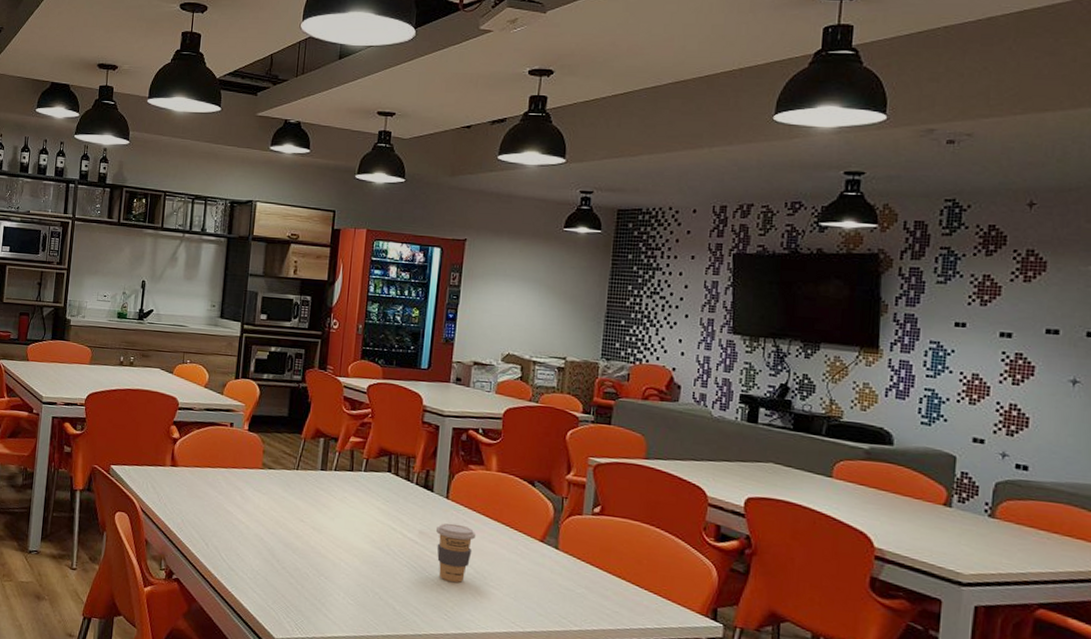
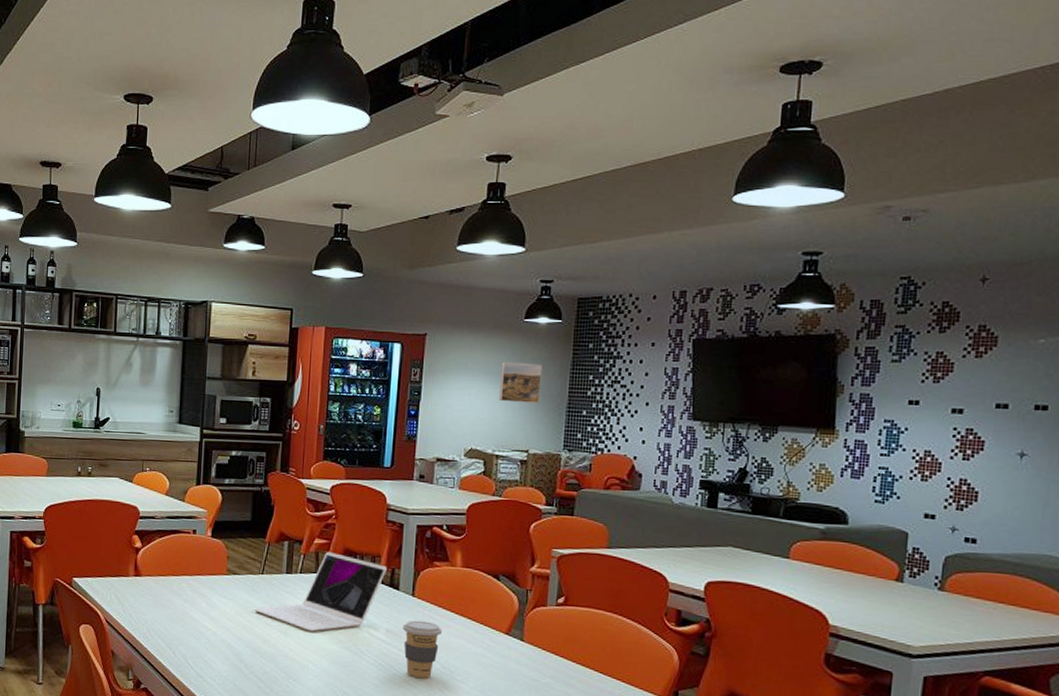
laptop: none [288,450,421,530] -> present [254,551,387,632]
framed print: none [537,268,582,312] -> present [499,361,543,403]

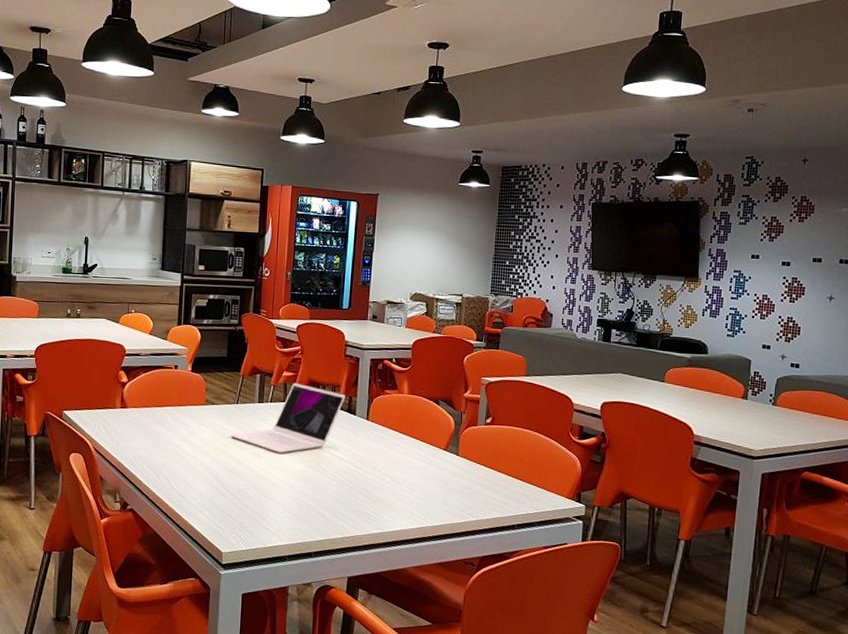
coffee cup: present [402,620,443,678] -> none [358,440,392,490]
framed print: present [499,361,543,403] -> none [439,218,474,255]

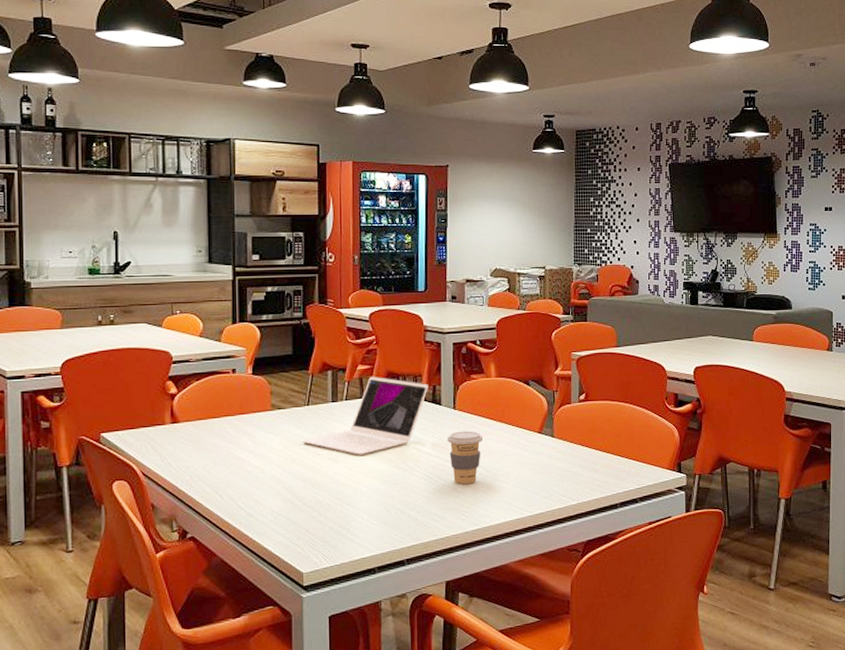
coffee cup: none [358,440,392,490] -> present [446,430,484,484]

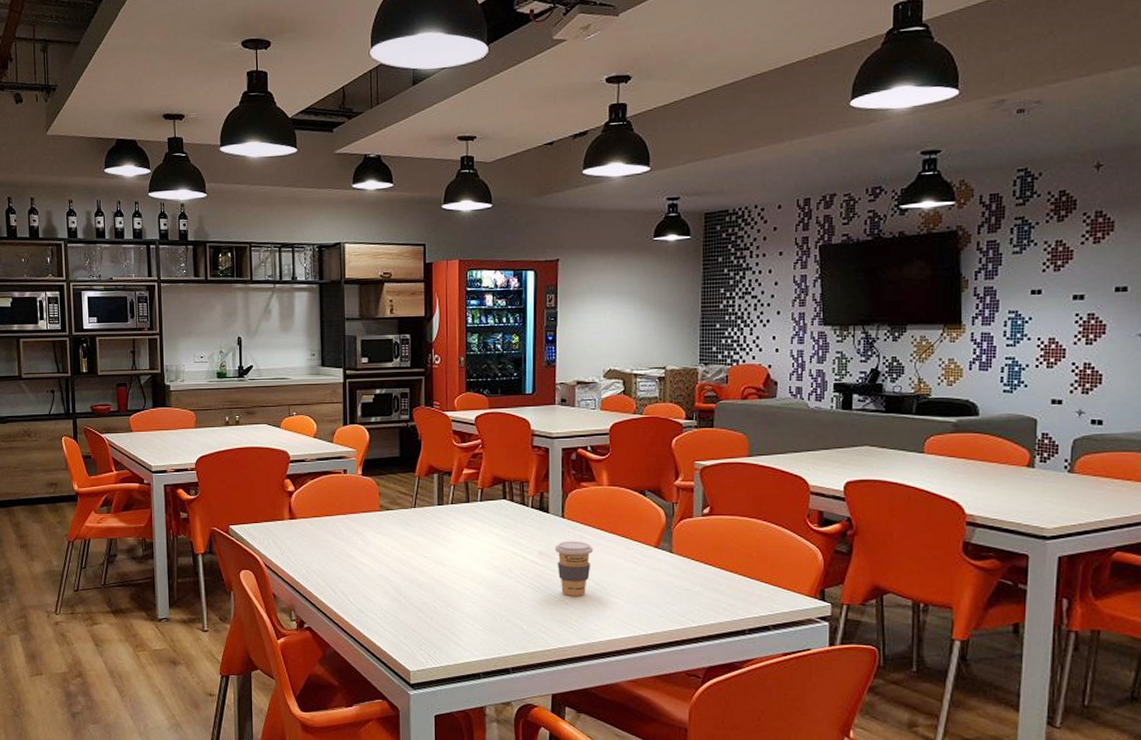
laptop: present [302,376,428,455] -> none [409,480,535,560]

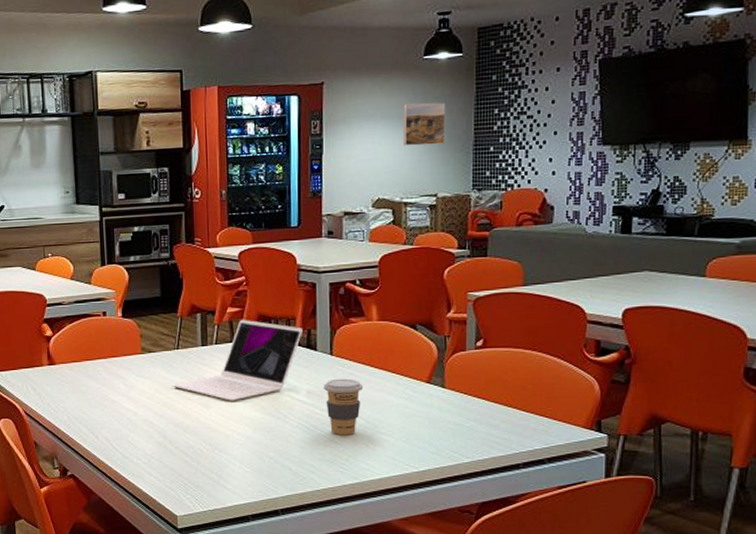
laptop: none [409,480,535,560] -> present [173,319,302,401]
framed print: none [634,280,674,321] -> present [403,102,446,146]

